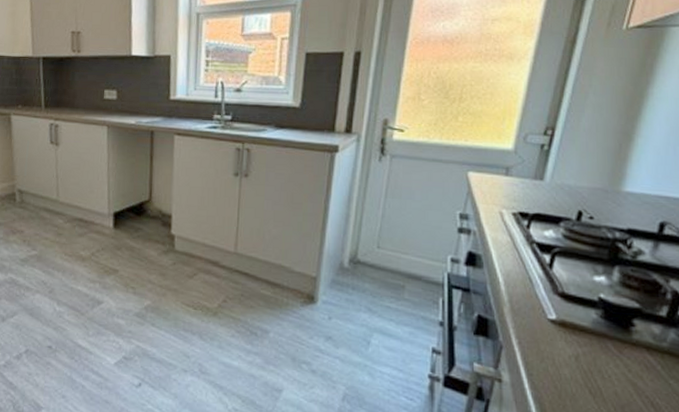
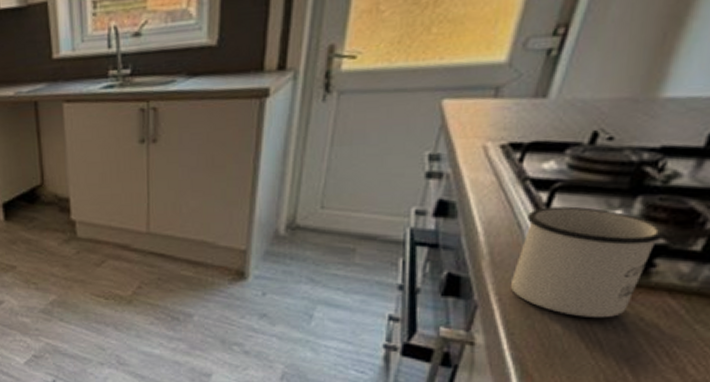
mug: none [528,267,638,367] -> present [511,206,665,318]

